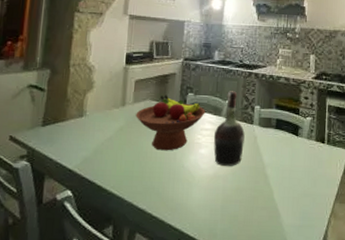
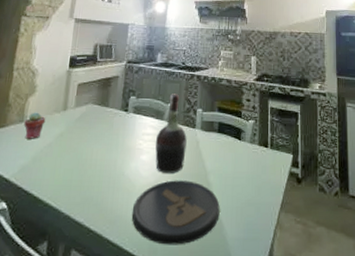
potted succulent: none [83,107,105,133] -> present [24,112,46,139]
fruit bowl: present [136,95,205,151] -> none [77,98,147,158]
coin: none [192,172,277,231] -> present [131,180,220,245]

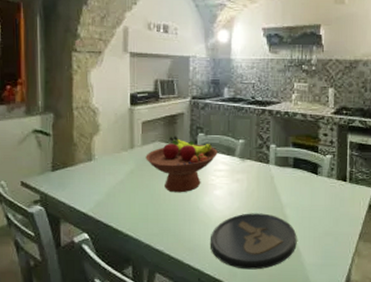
potted succulent: present [24,112,46,139] -> none [93,151,114,177]
fruit bowl: none [77,98,147,158] -> present [146,136,218,193]
cognac bottle: present [155,93,187,173] -> none [228,130,261,207]

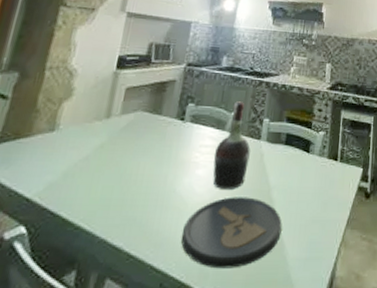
fruit bowl: present [146,136,218,193] -> none [122,105,207,173]
cognac bottle: none [228,130,261,207] -> present [213,101,251,189]

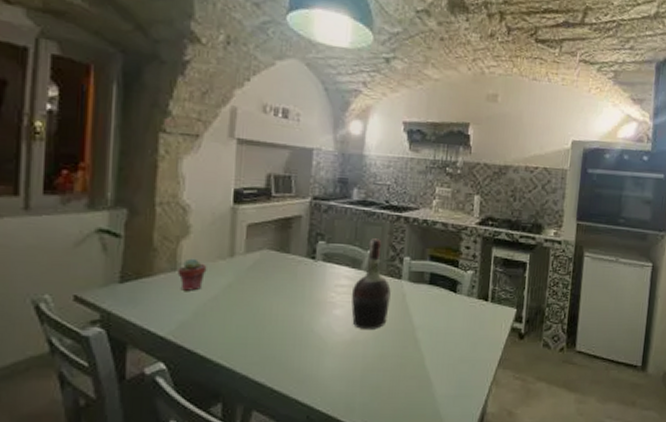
potted succulent: none [54,119,84,151] -> present [177,258,207,291]
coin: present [181,197,282,269] -> none [323,336,429,404]

